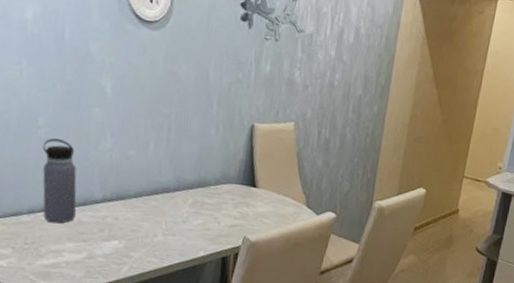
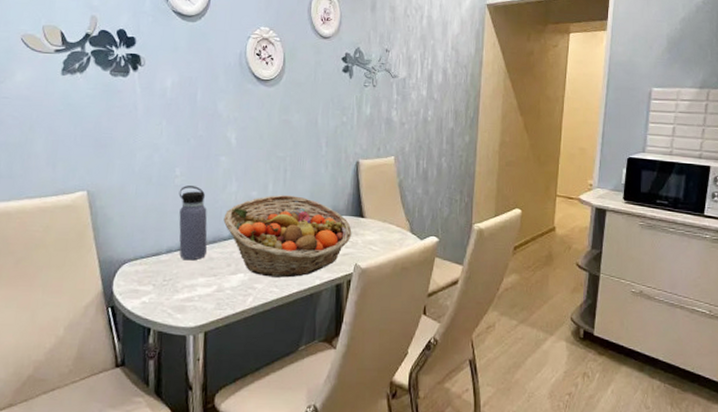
fruit basket: none [95,156,243,248] -> present [223,195,352,278]

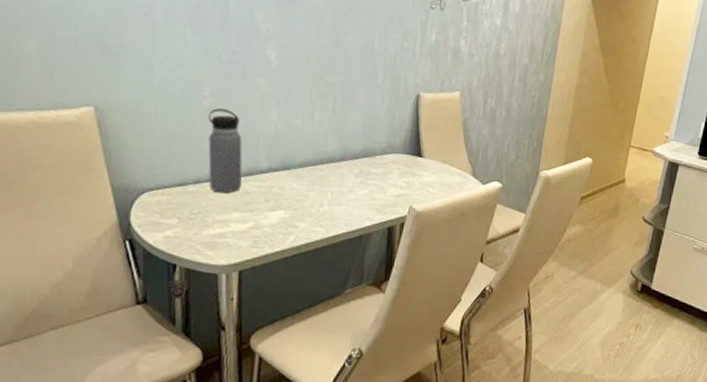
fruit basket: present [223,195,352,278] -> none [261,126,408,218]

